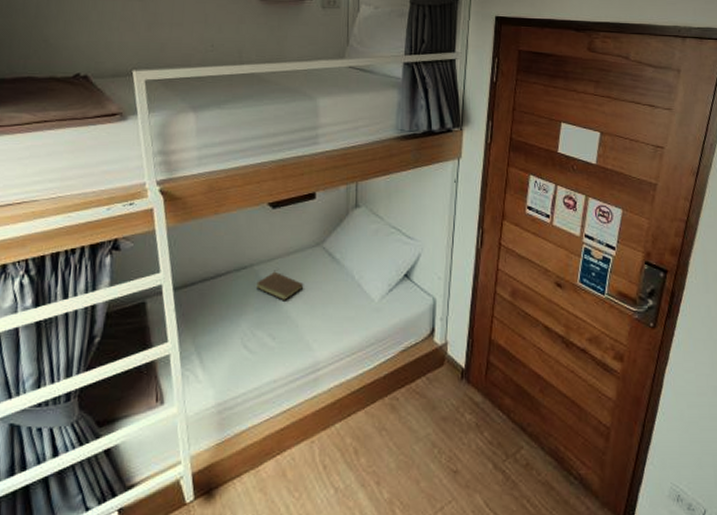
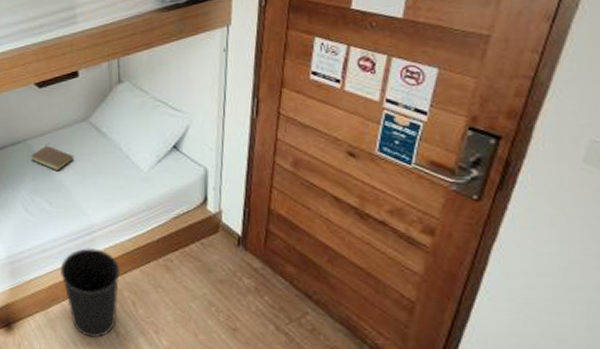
wastebasket: none [277,389,343,497] -> present [59,248,120,338]

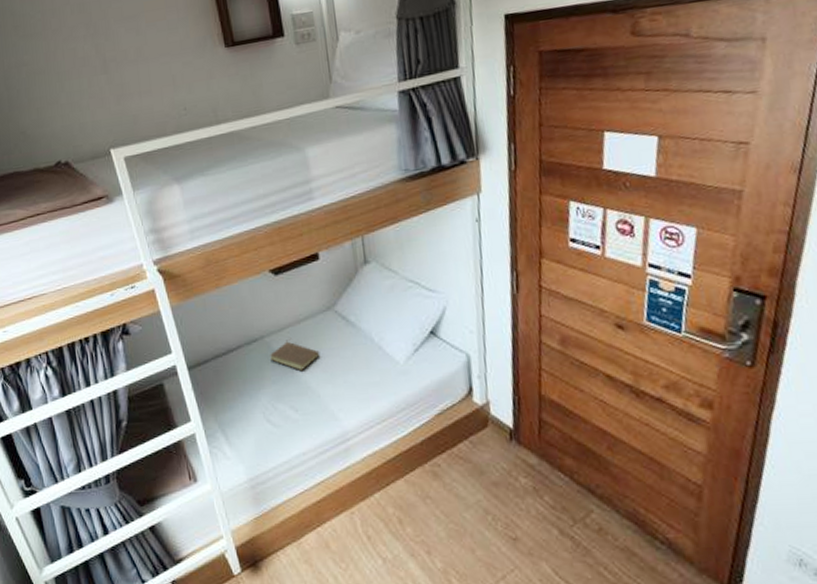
wastebasket: present [59,248,120,338] -> none [311,459,382,568]

